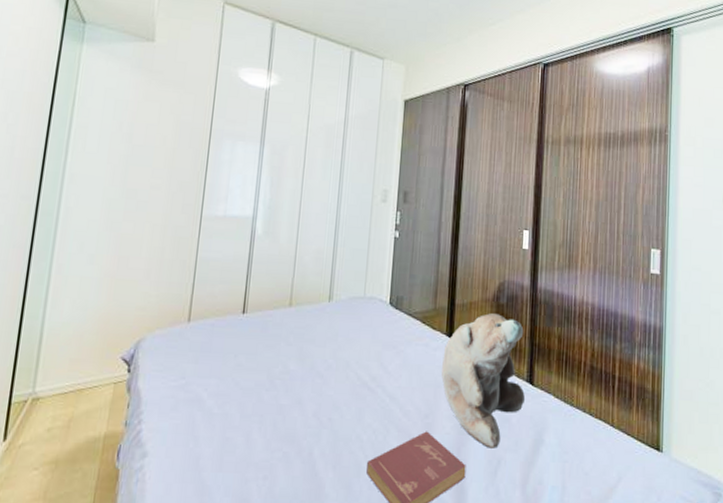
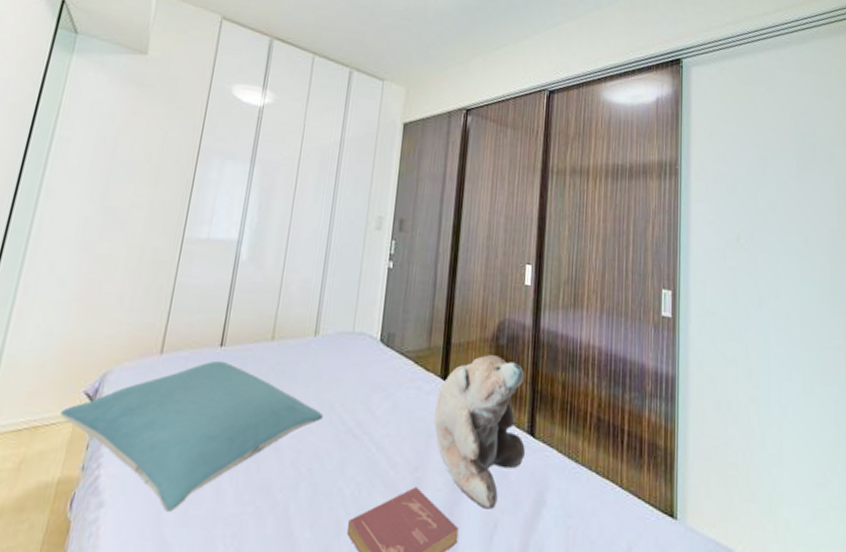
pillow: none [101,326,341,460] -> present [60,360,324,513]

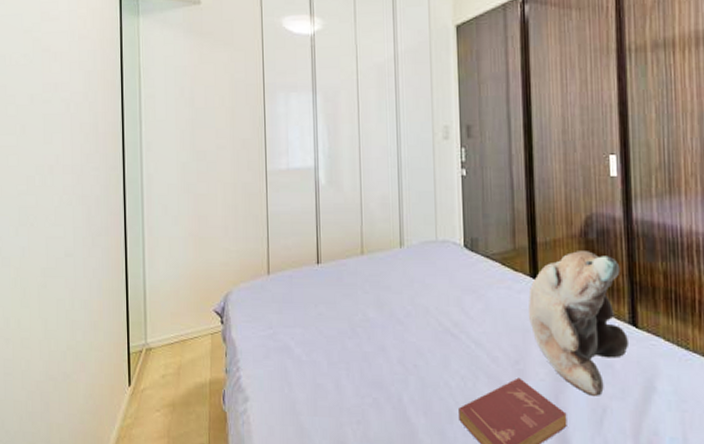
pillow: present [60,360,324,513] -> none [199,276,421,405]

